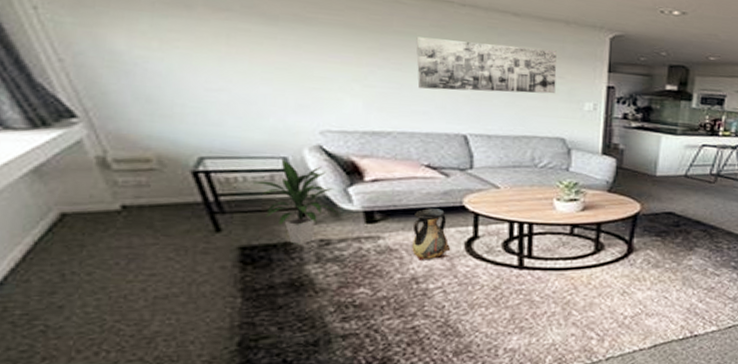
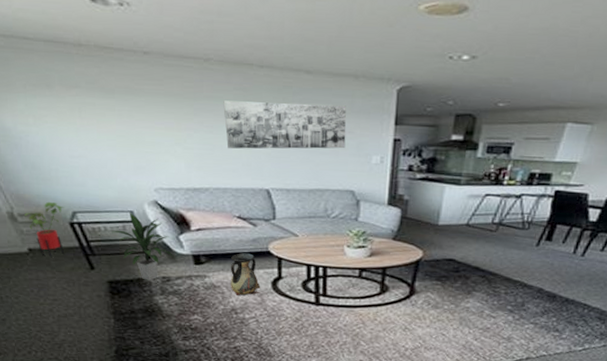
house plant: none [124,144,187,218] -> present [24,201,64,258]

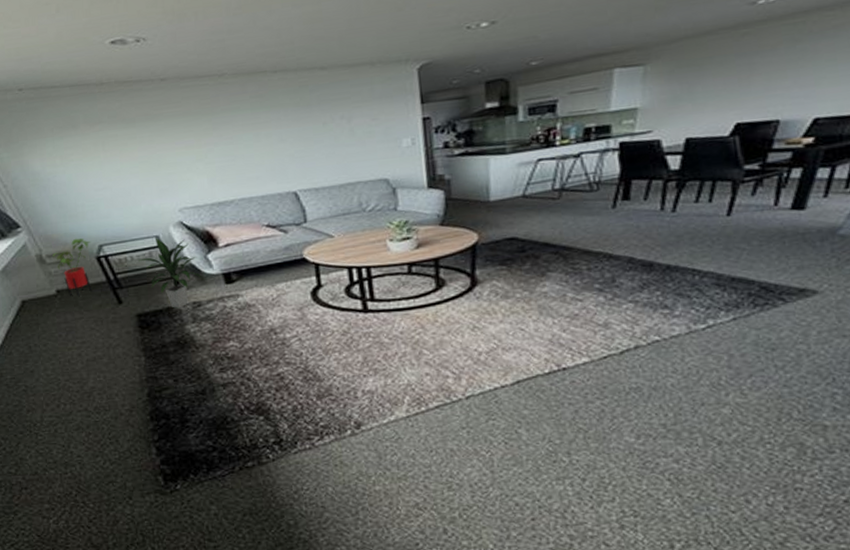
wall art: present [223,100,346,149] -> none [240,93,372,157]
vase: present [230,253,261,296] -> none [263,263,300,313]

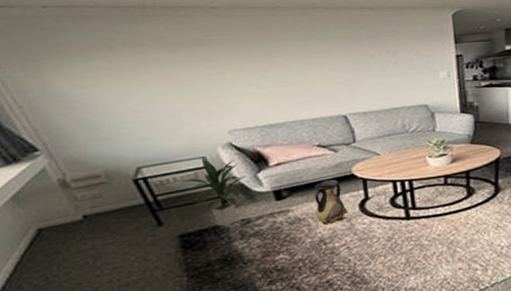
house plant: present [52,238,91,297] -> none [79,161,127,221]
vase: none [263,263,300,313] -> present [314,179,349,225]

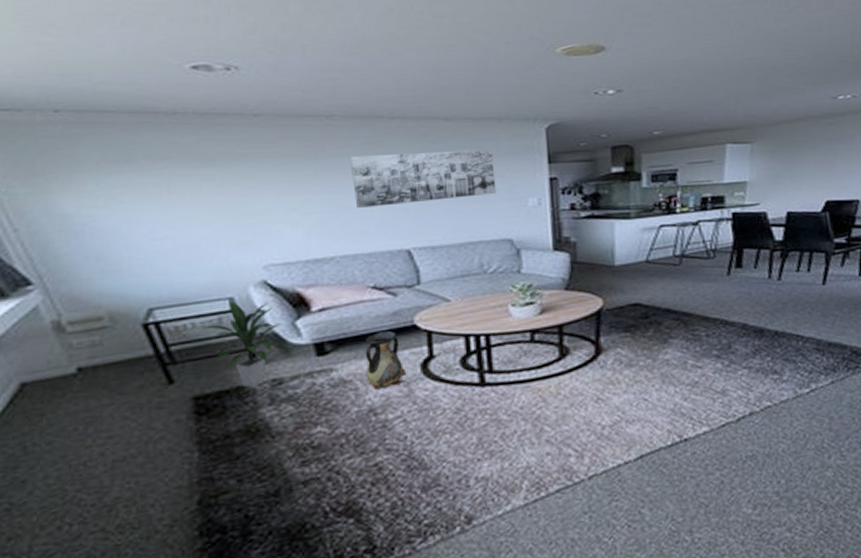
wall art: none [293,32,414,84] -> present [350,149,496,209]

